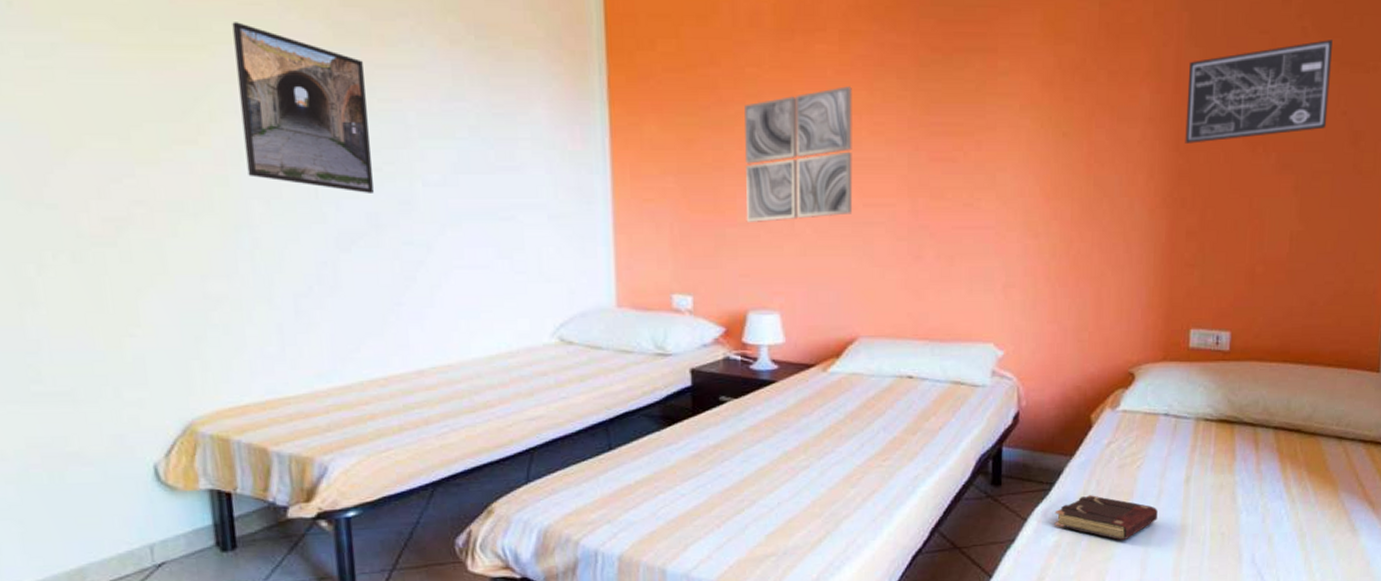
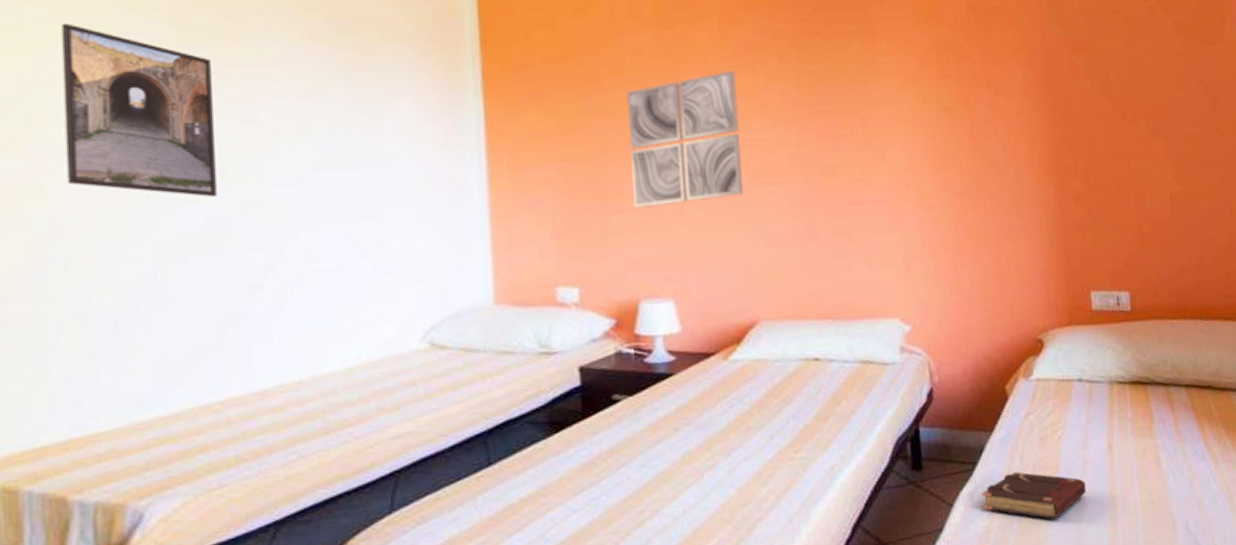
wall art: present [1185,40,1333,144] -> none [1054,17,1186,114]

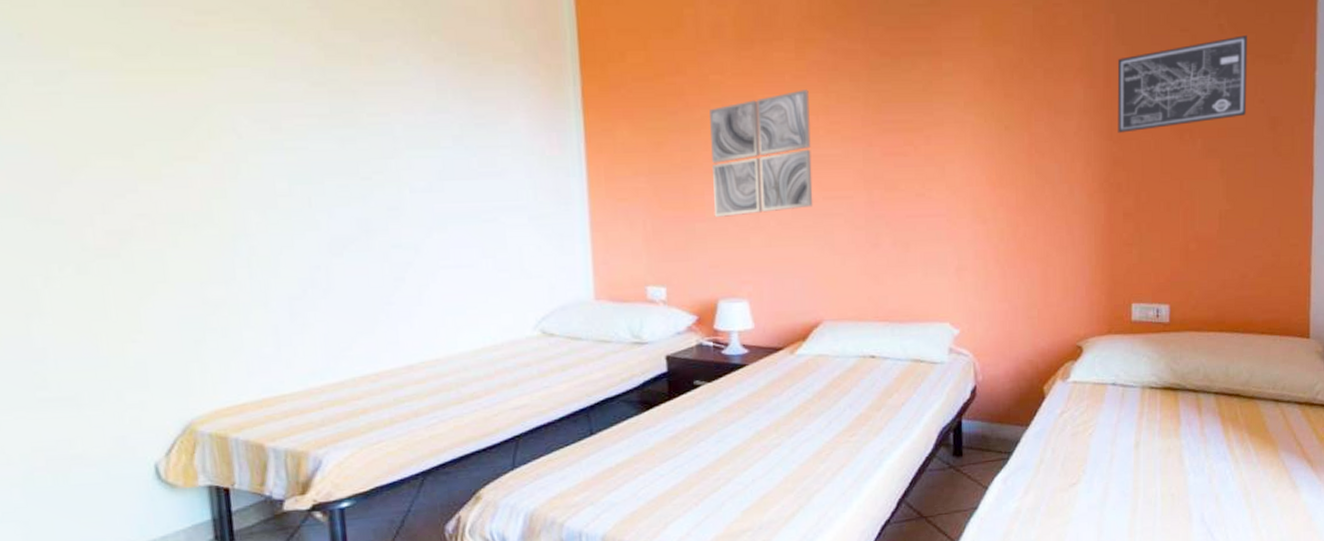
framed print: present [61,23,217,197] -> none [230,46,364,201]
book: present [981,471,1086,519] -> none [1014,462,1111,504]
wall art: none [1054,17,1186,114] -> present [1117,35,1248,133]

